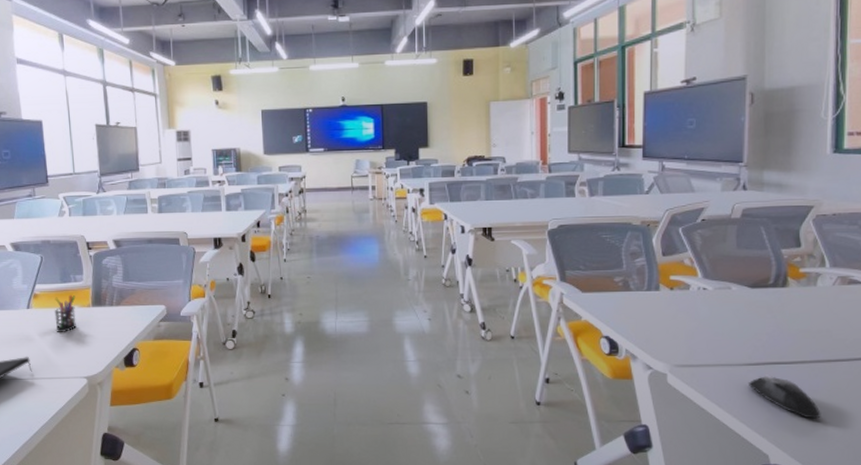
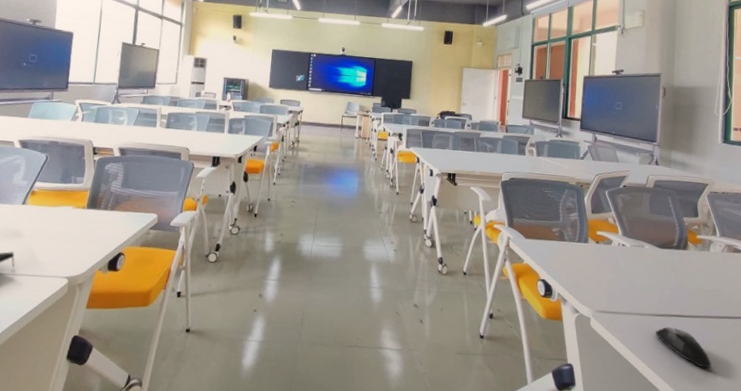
pen holder: present [54,294,76,332] -> none [46,195,73,231]

